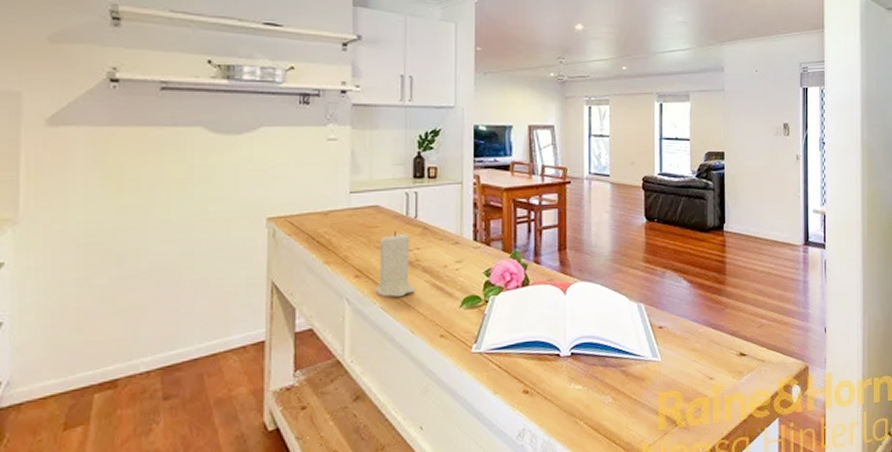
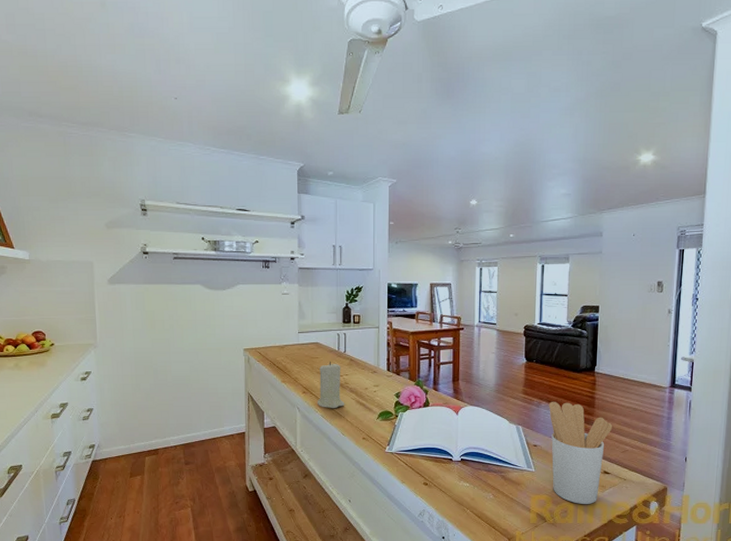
utensil holder: none [674,269,747,398] -> present [548,401,613,505]

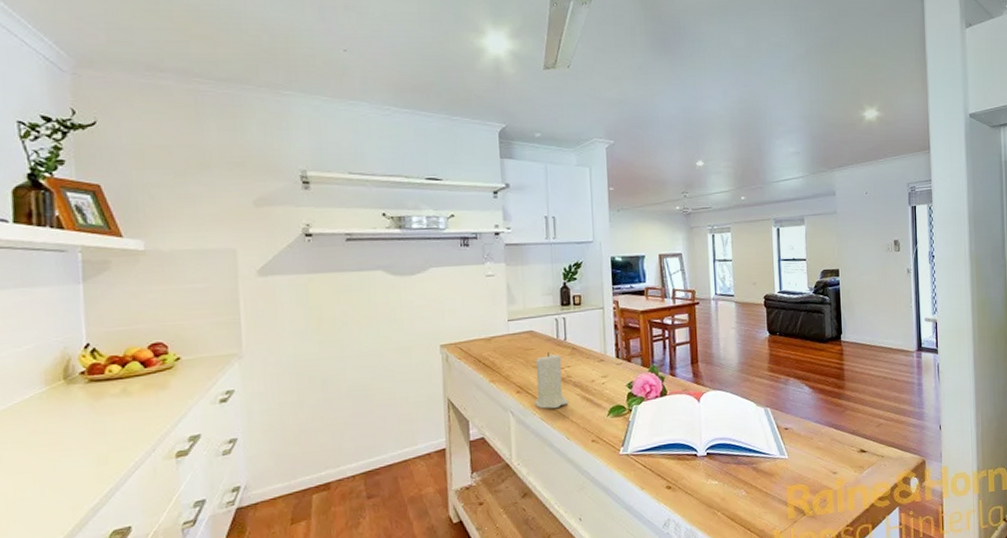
utensil holder: present [548,401,613,505] -> none [796,376,865,490]

